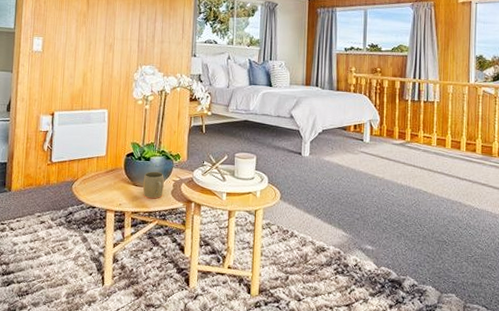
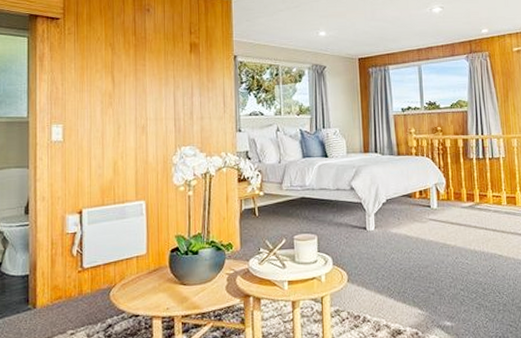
mug: present [142,171,164,199] -> none [192,265,217,298]

